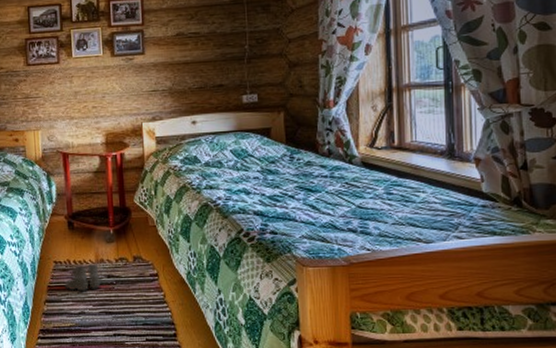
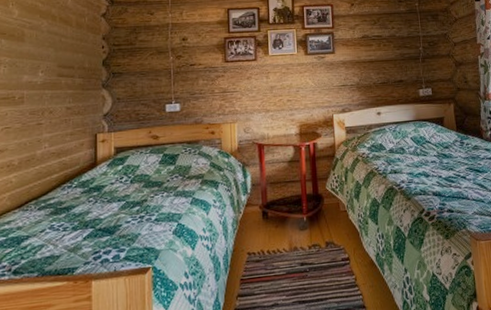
boots: present [64,264,101,291] -> none [258,252,295,283]

